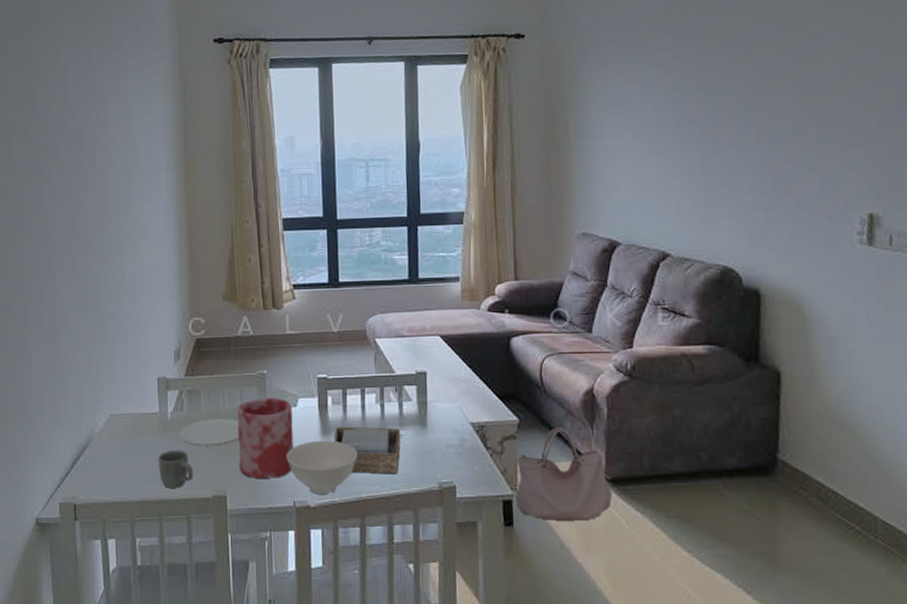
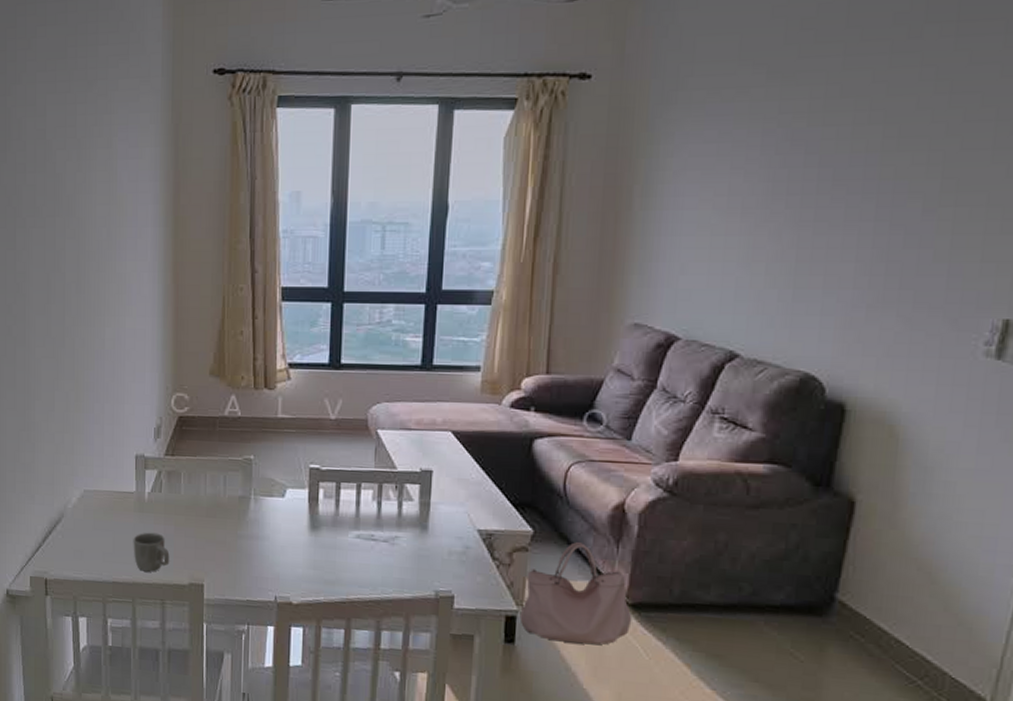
plate: present [179,417,239,446] -> none [156,502,221,532]
vase: present [237,398,293,479] -> none [218,485,279,571]
bowl: present [286,440,358,496] -> none [269,535,348,593]
napkin holder: present [334,427,401,475] -> none [323,522,398,578]

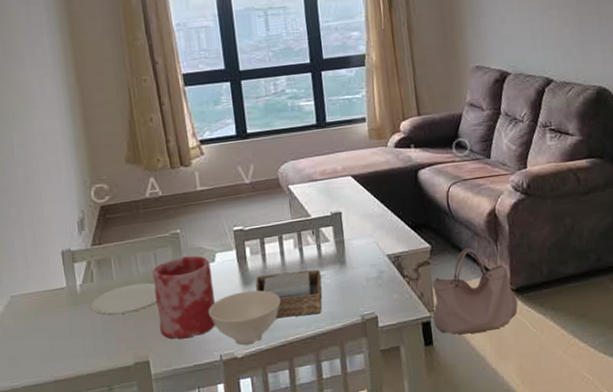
mug: present [133,532,170,572] -> none [70,321,112,363]
plate: none [156,502,221,532] -> present [91,282,157,315]
vase: none [218,485,279,571] -> present [152,256,215,339]
bowl: none [269,535,348,593] -> present [208,290,281,345]
napkin holder: none [323,522,398,578] -> present [255,269,322,319]

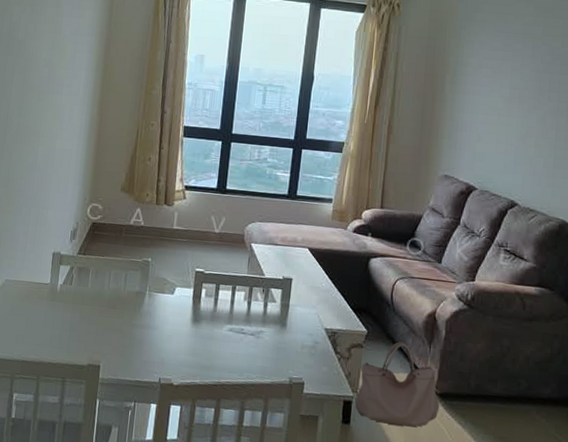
plate: present [91,282,157,315] -> none [65,295,120,320]
vase: present [152,256,215,339] -> none [114,283,170,356]
bowl: present [208,290,281,345] -> none [158,326,222,376]
napkin holder: present [255,269,322,319] -> none [202,317,263,366]

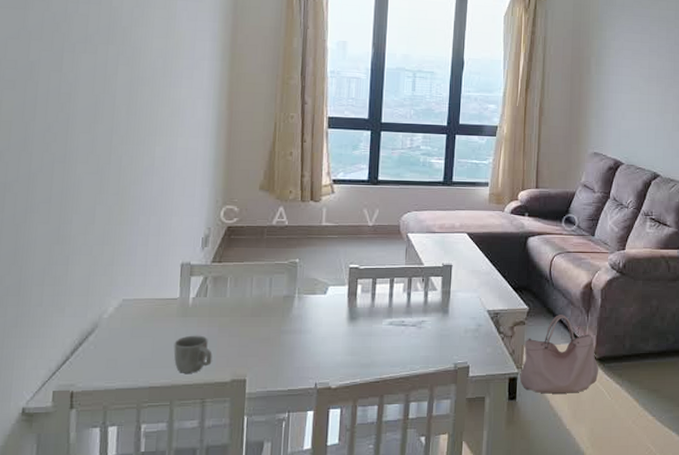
mug: none [42,318,74,353] -> present [173,335,212,373]

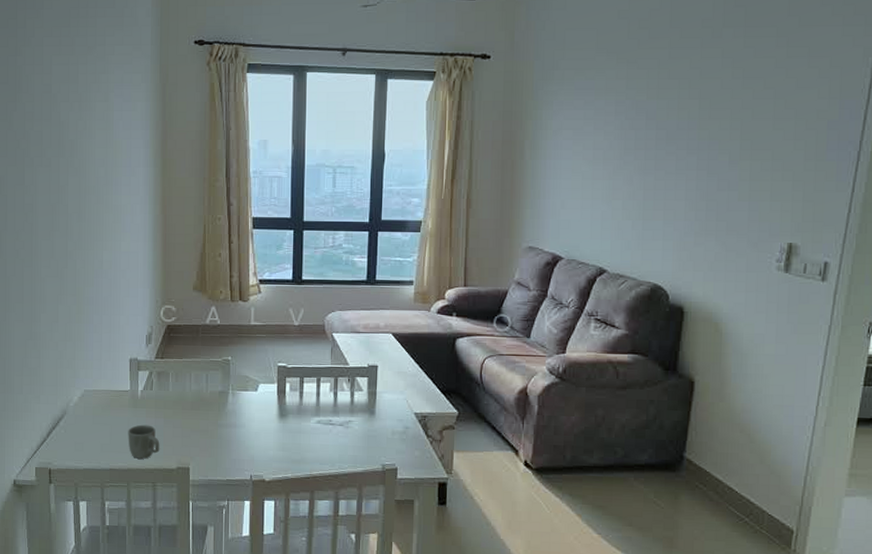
handbag: present [519,315,599,394] -> none [449,420,536,503]

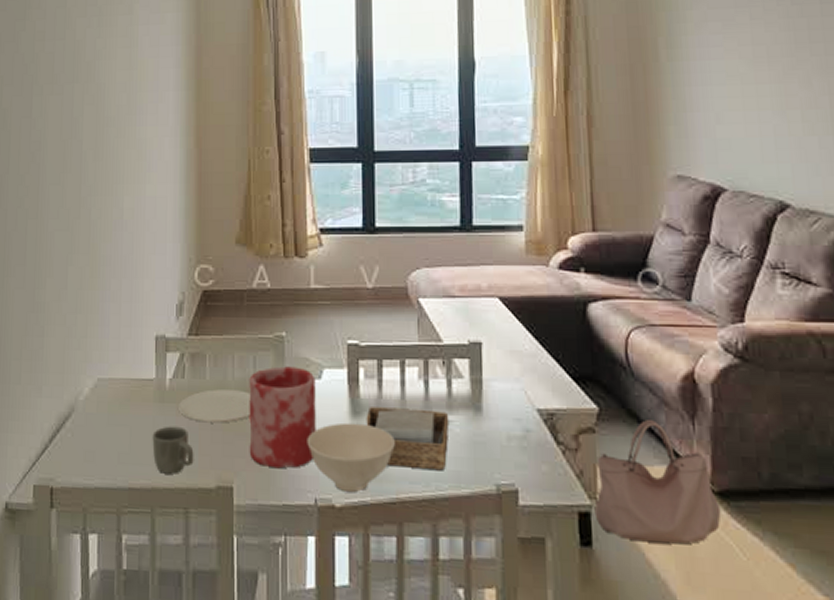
plate: none [148,397,204,423] -> present [179,388,251,423]
vase: none [202,382,253,455] -> present [249,366,316,469]
bowl: none [245,422,311,471] -> present [307,422,395,493]
napkin holder: none [290,411,351,456] -> present [366,407,450,471]
handbag: none [449,420,536,503] -> present [594,420,722,545]

